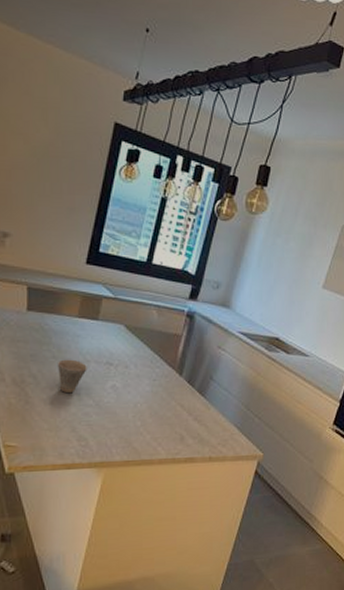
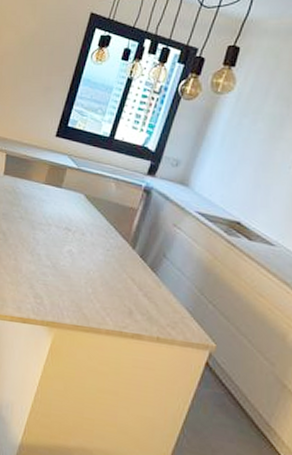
cup: present [58,359,87,393] -> none [23,220,48,252]

